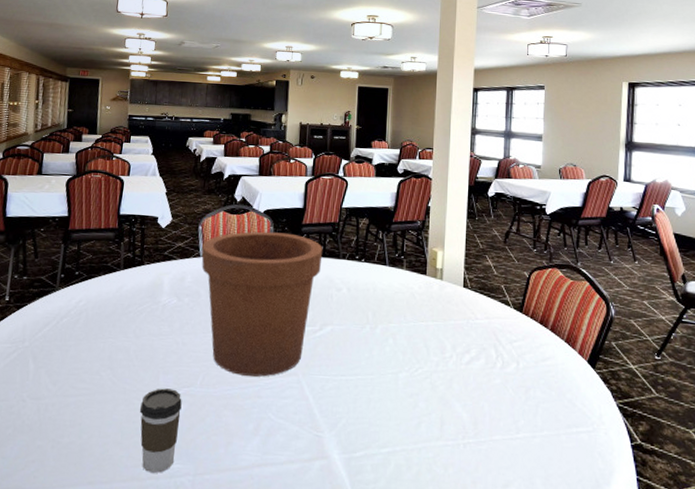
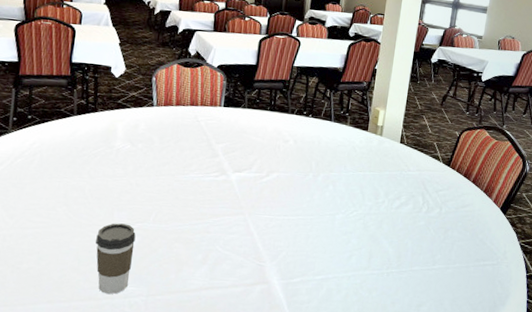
flower pot: present [201,231,323,377] -> none [155,84,273,216]

